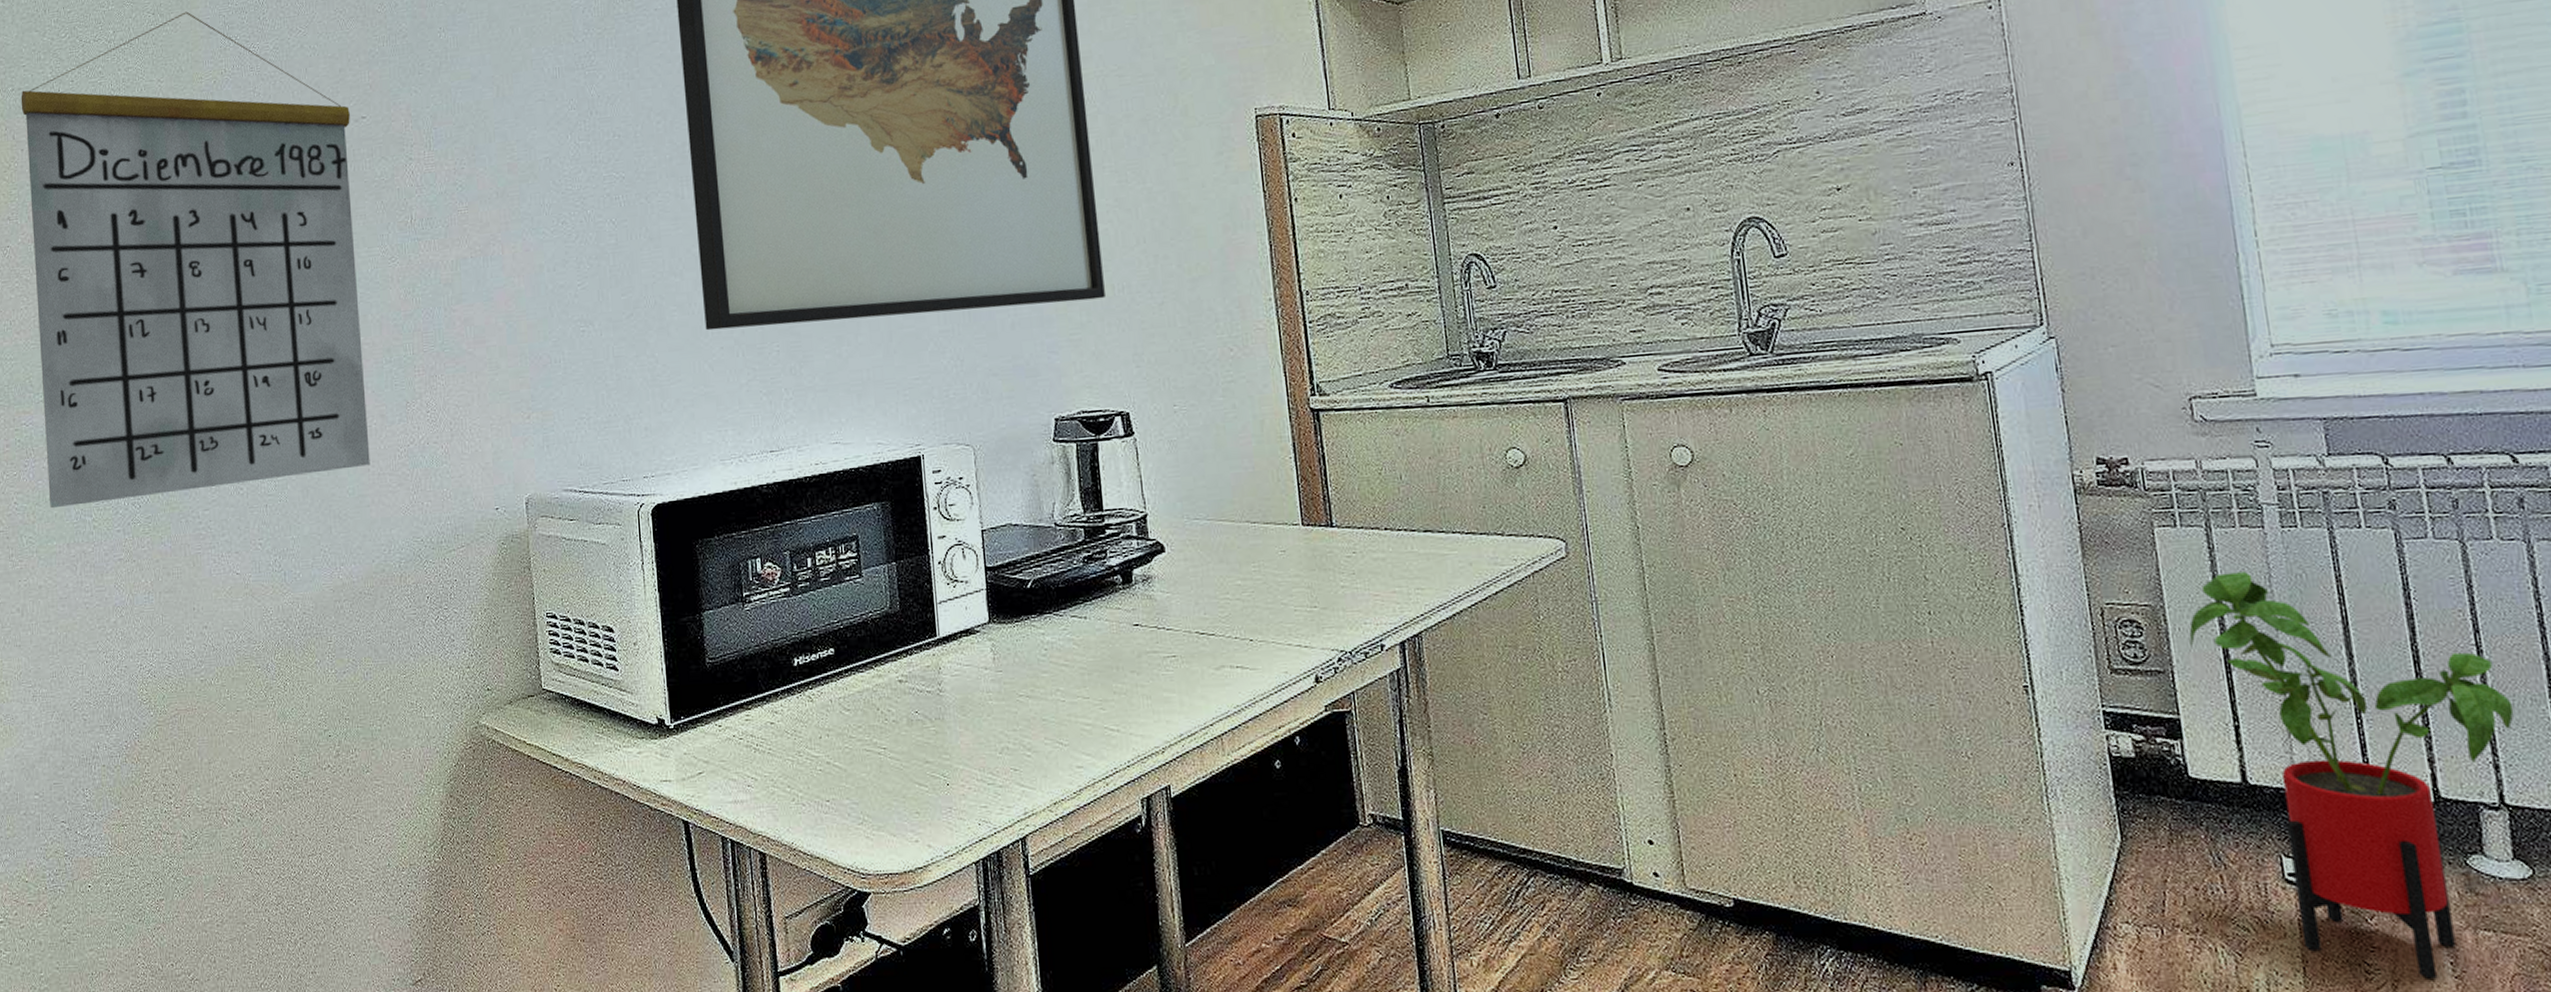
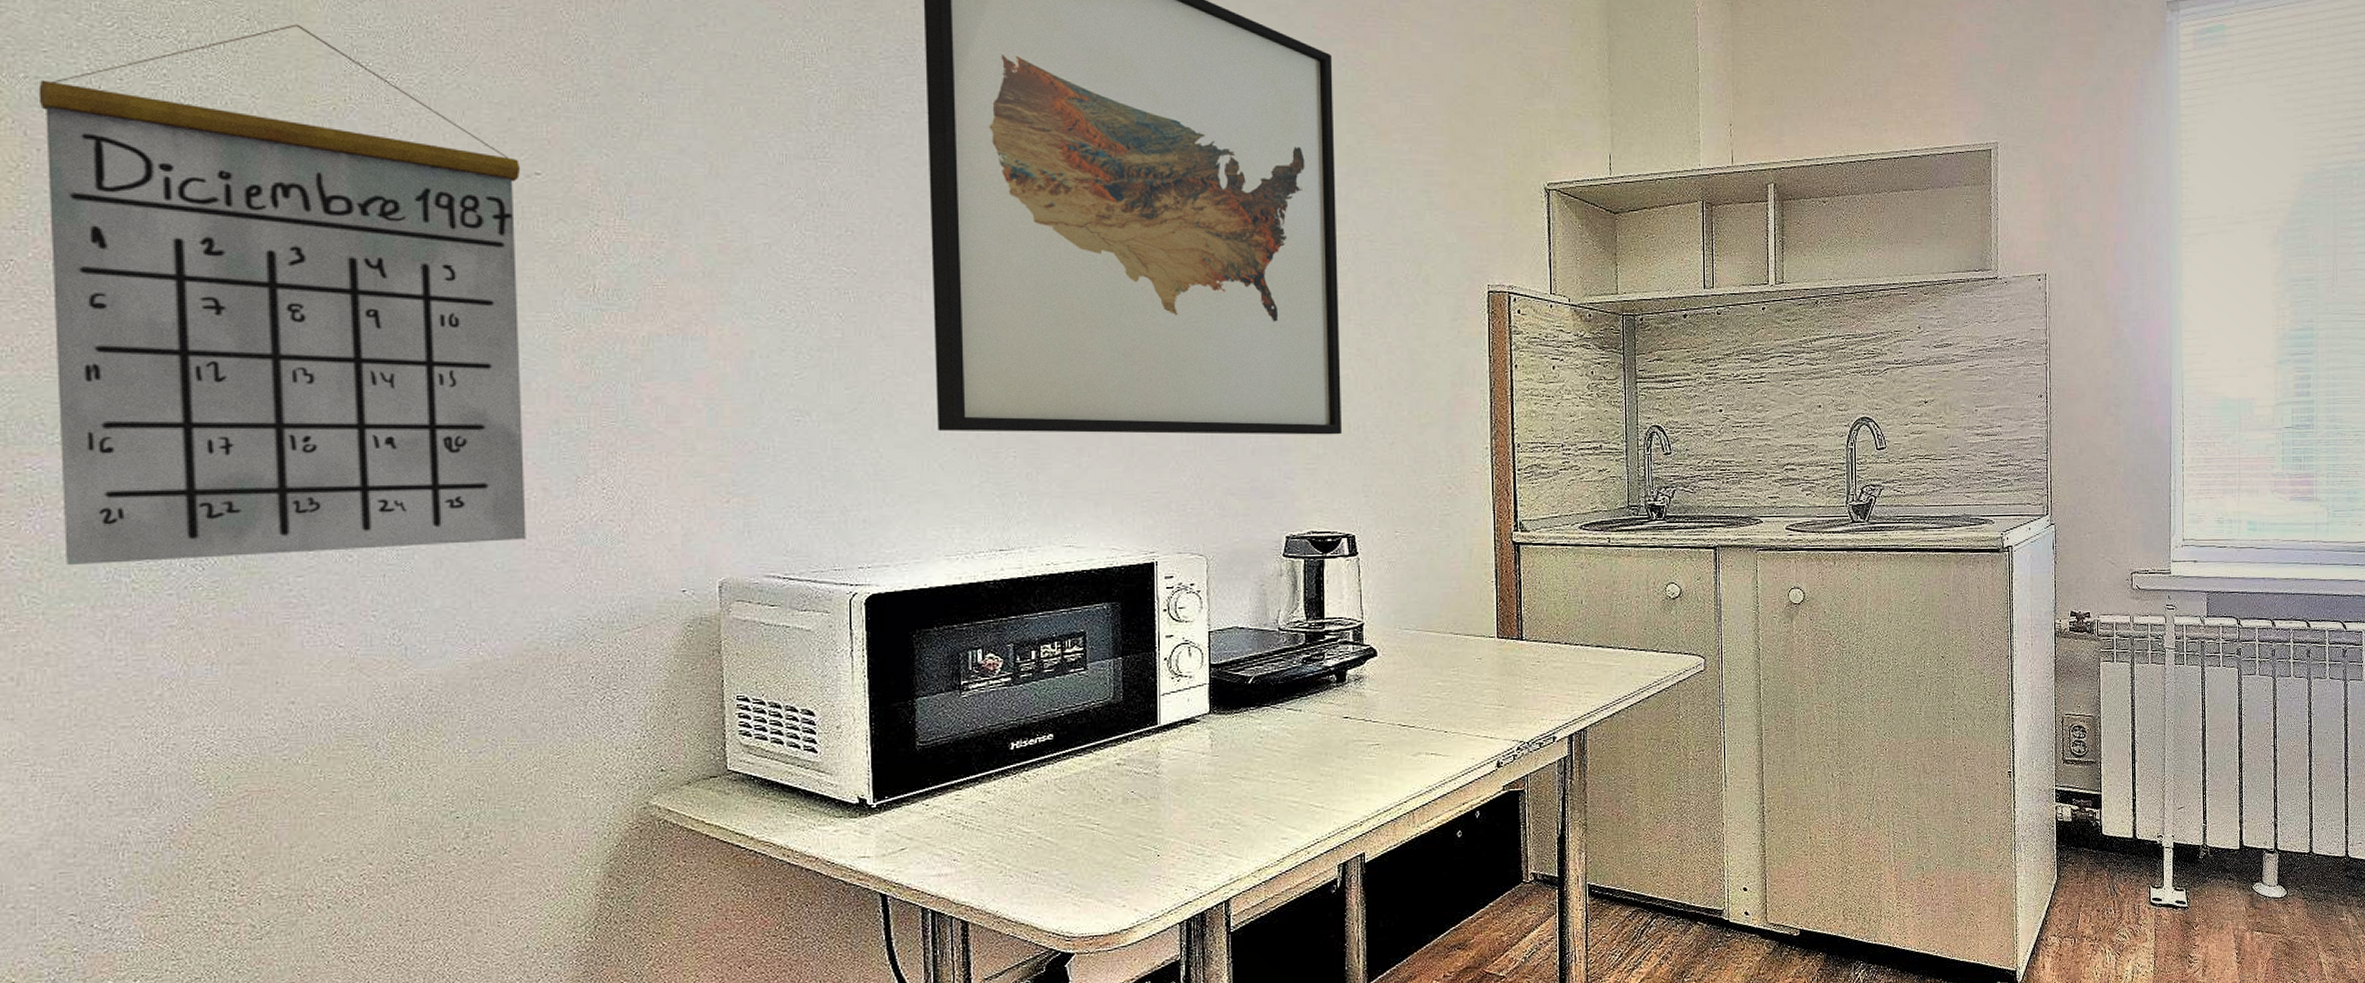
house plant: present [2189,572,2514,979] -> none [2113,694,2289,965]

